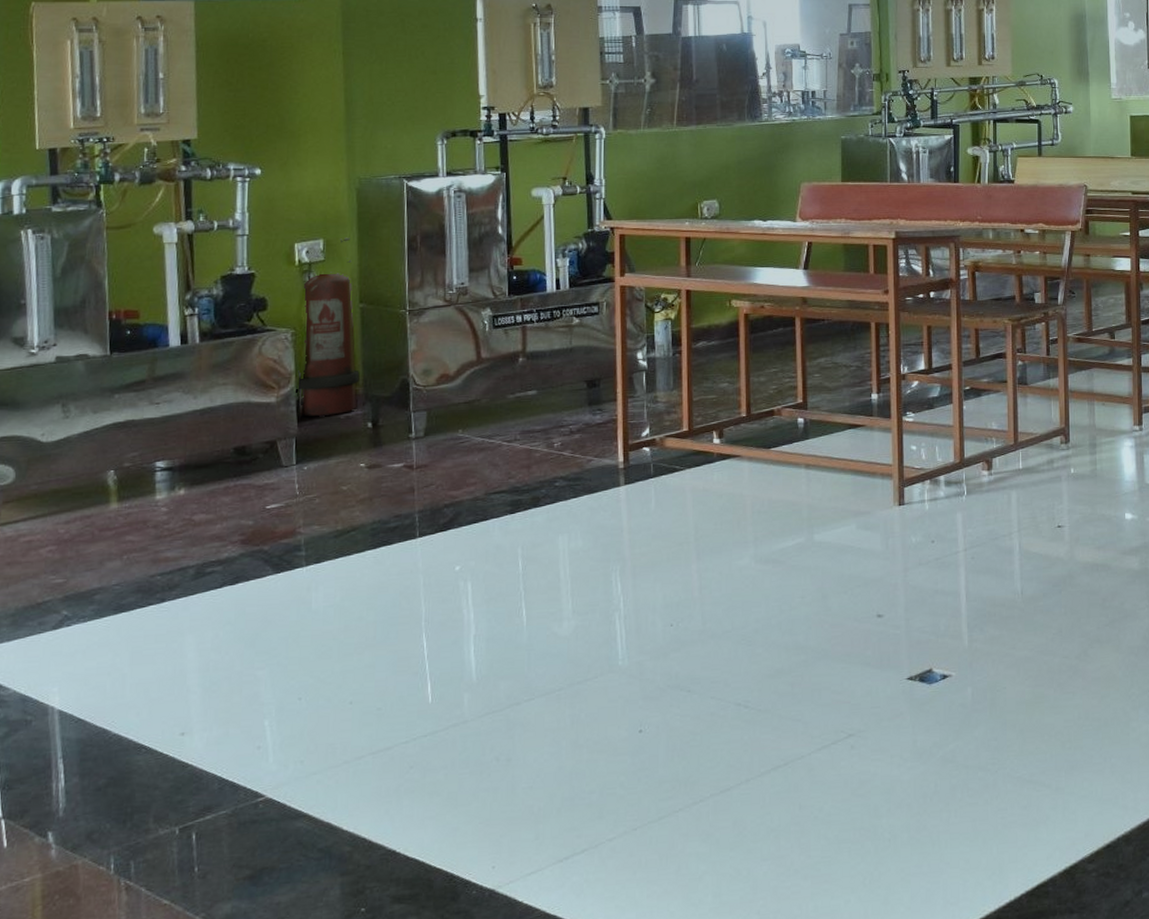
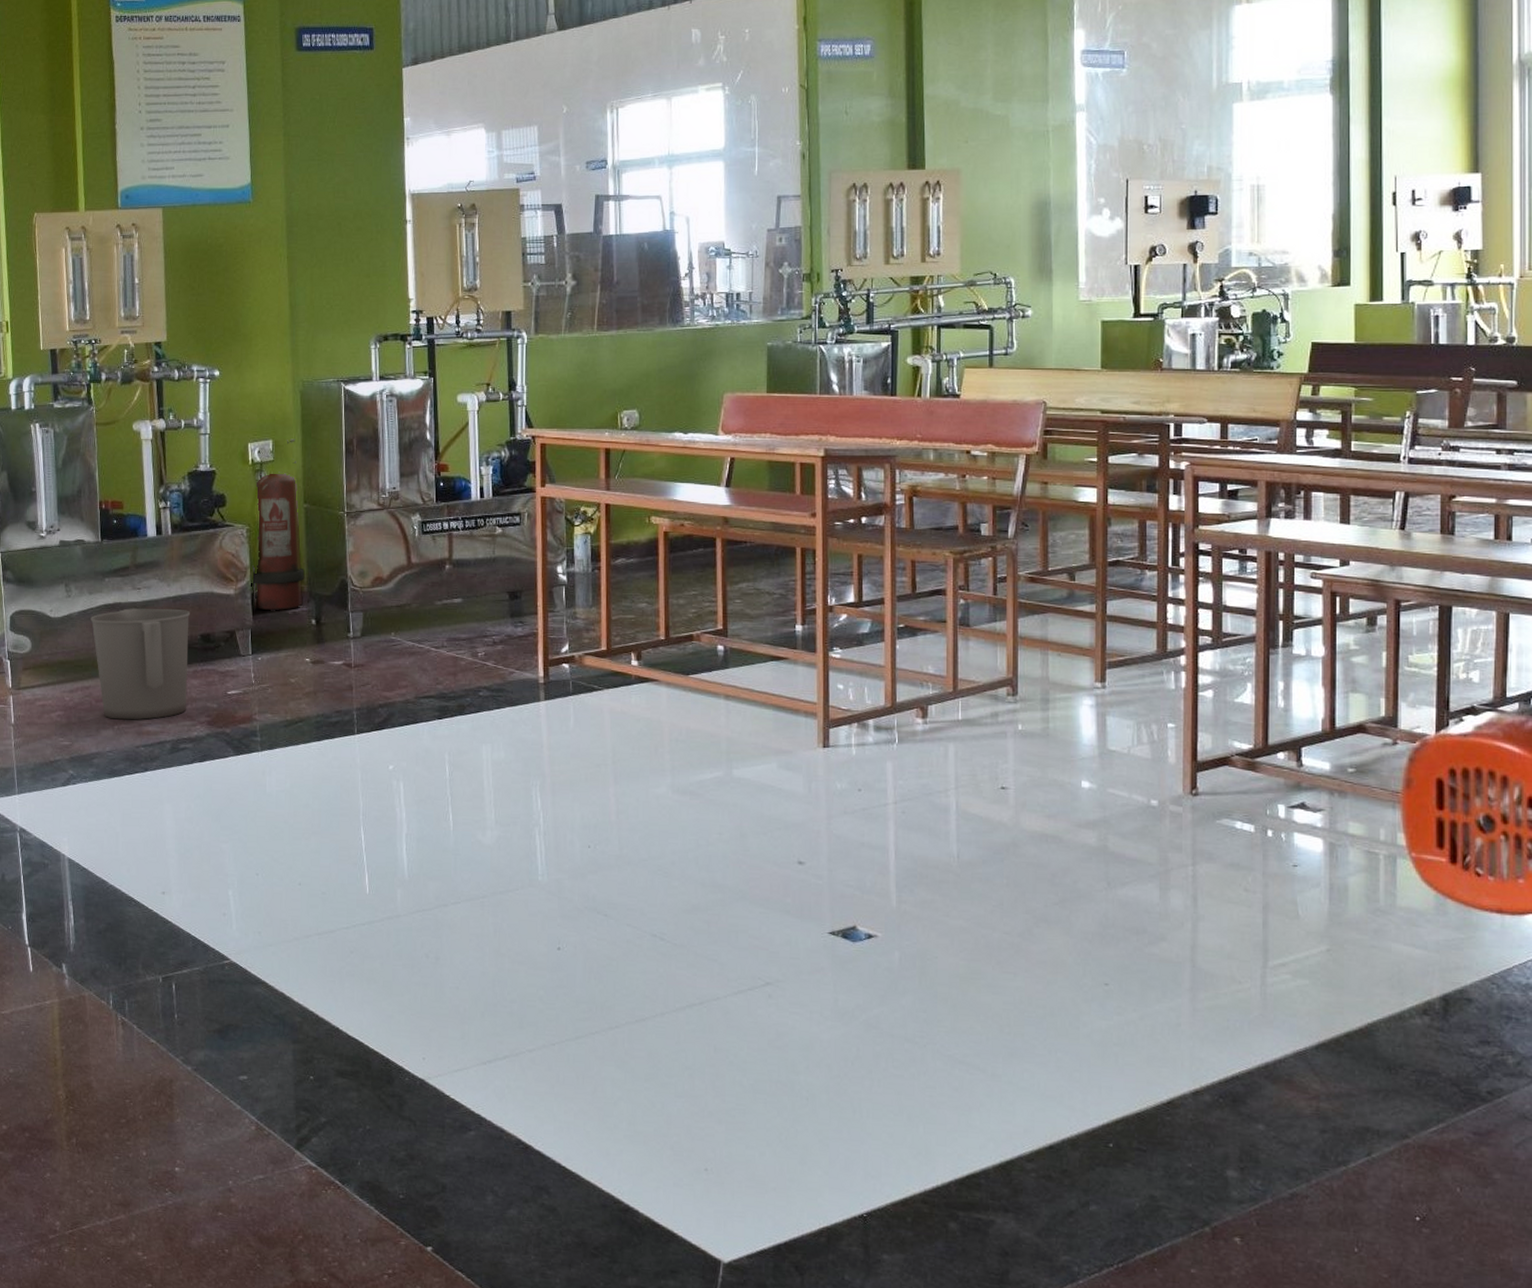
mug: none [94,422,222,549] -> present [90,608,191,720]

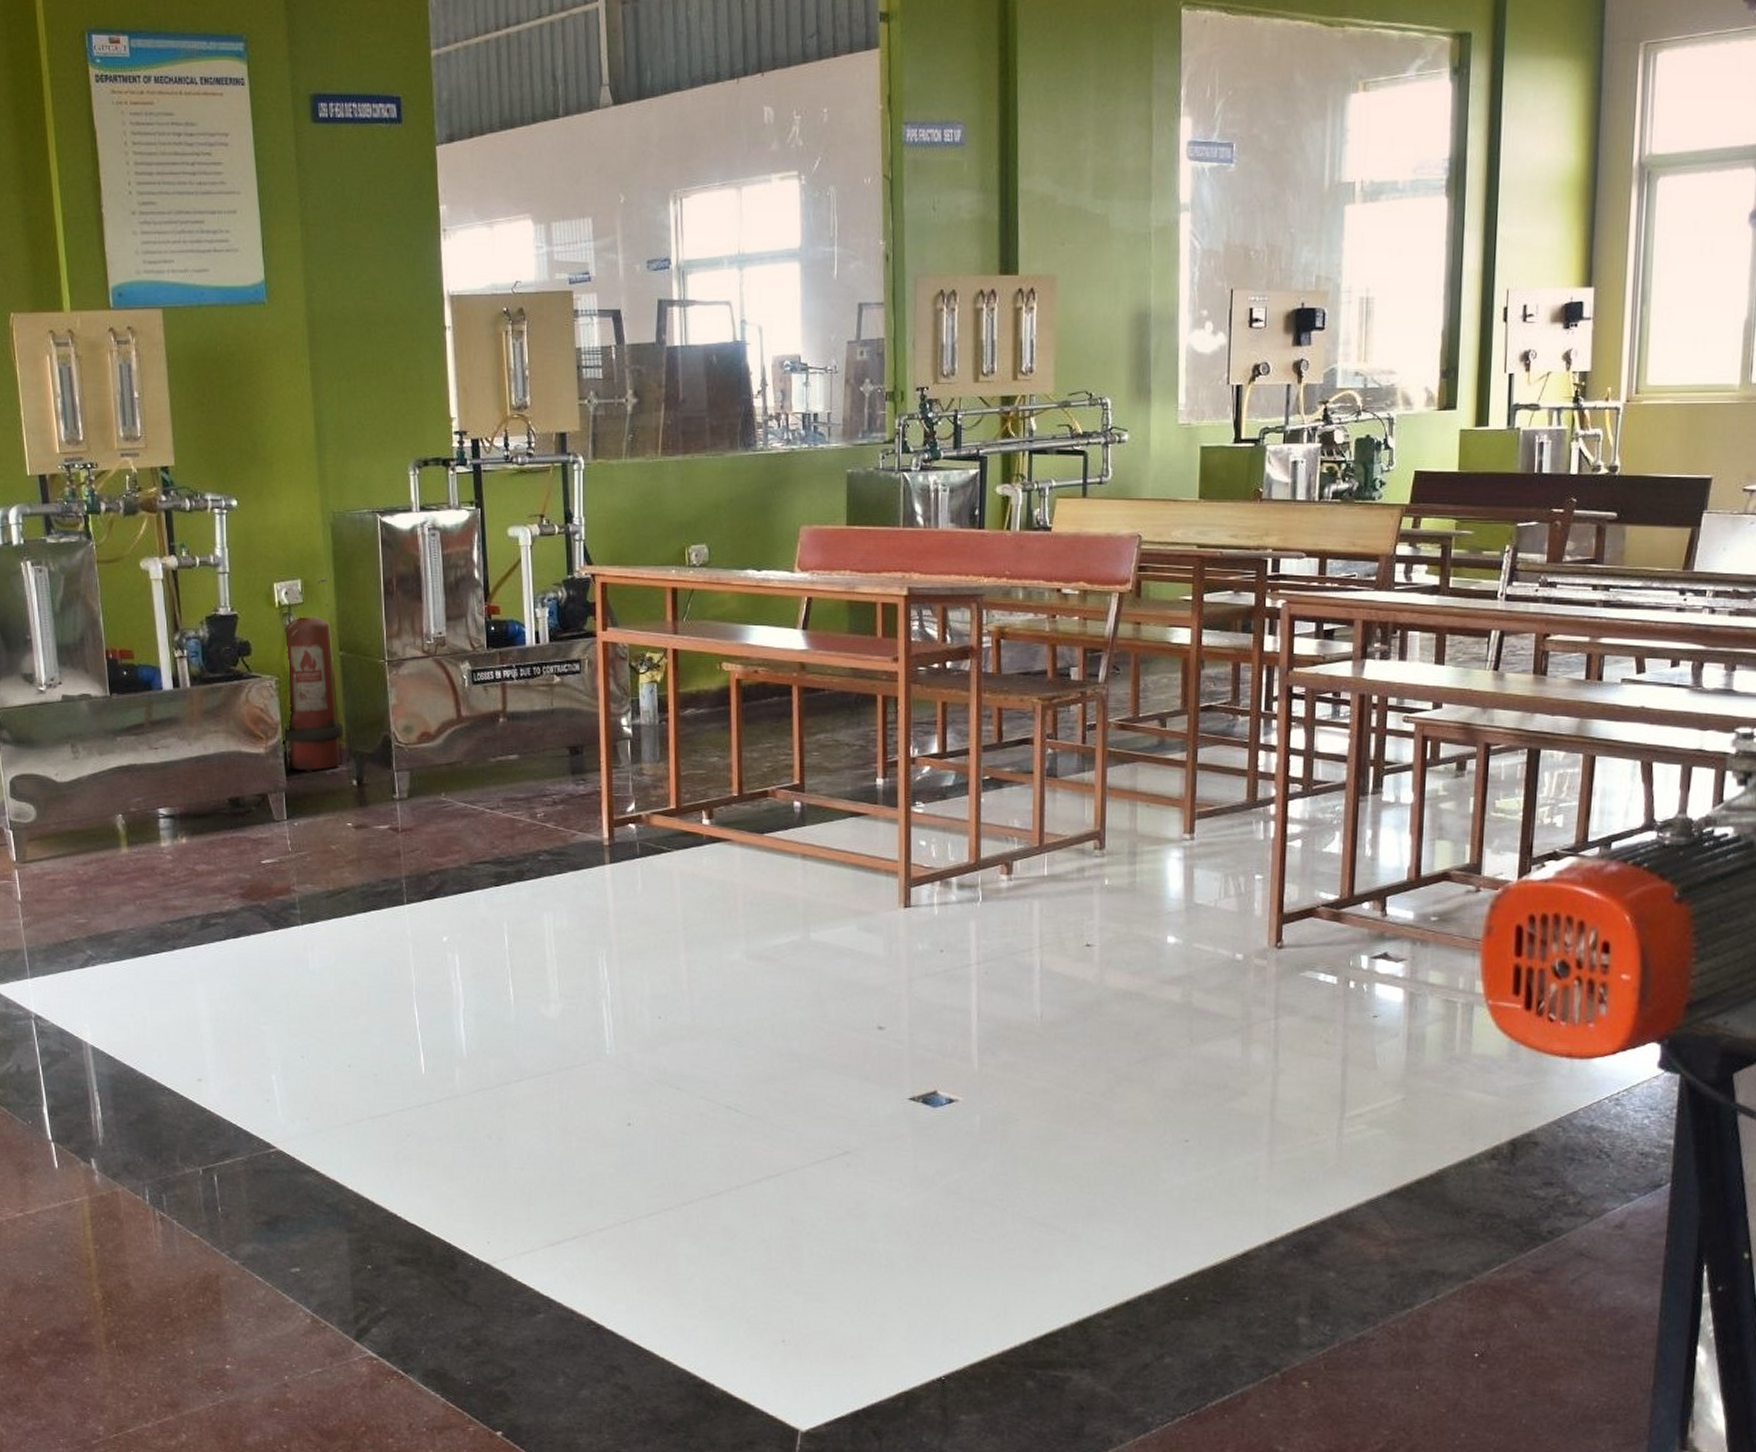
mug: present [90,608,191,720] -> none [102,770,216,894]

